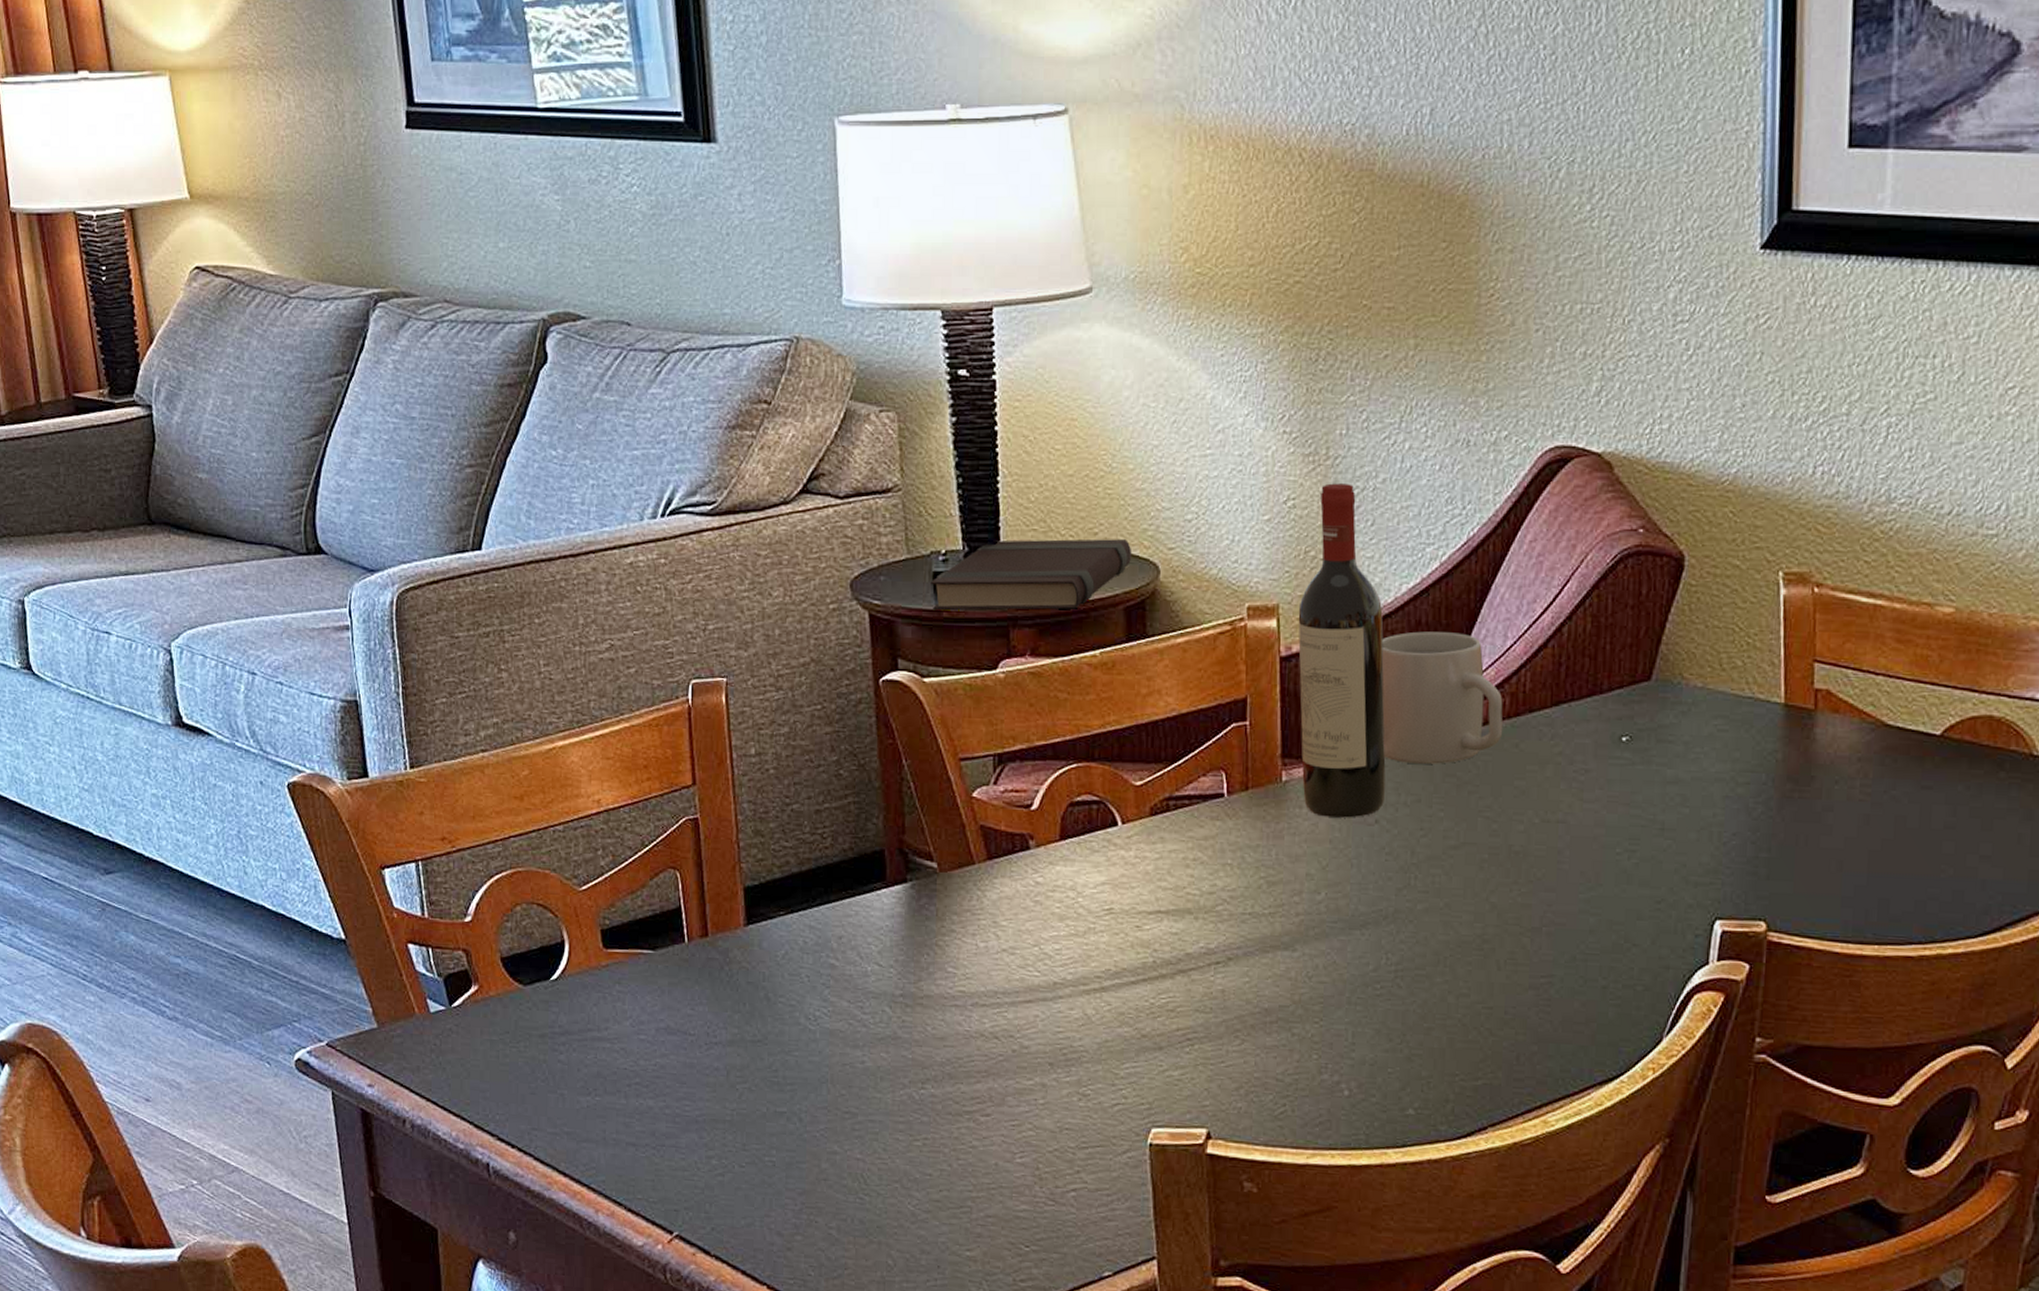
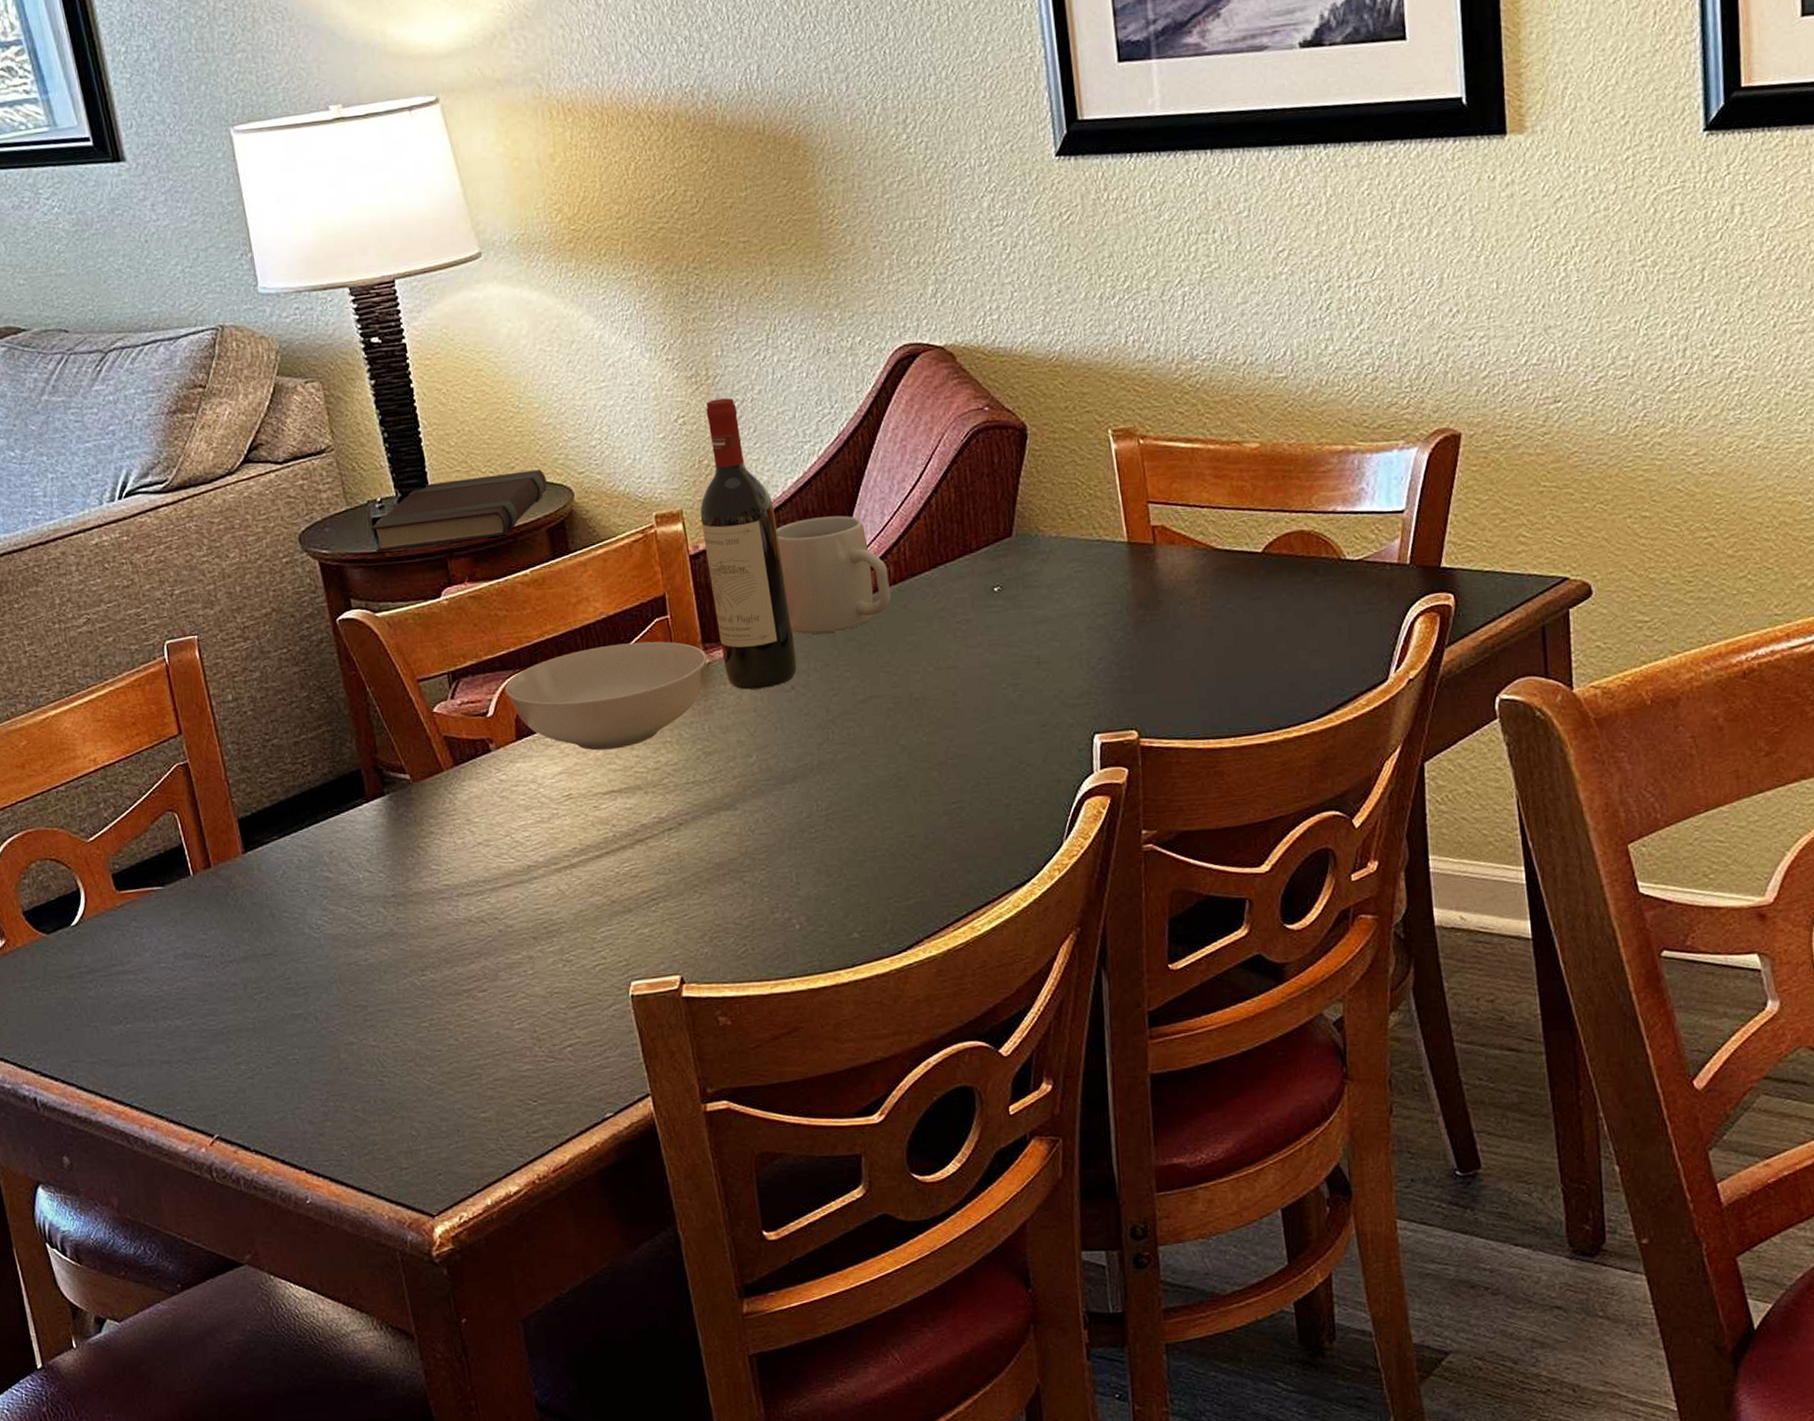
bowl: none [1054,746,1285,865] -> present [504,641,708,751]

